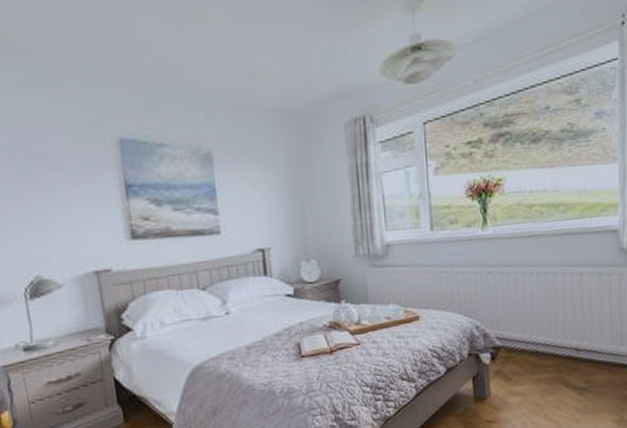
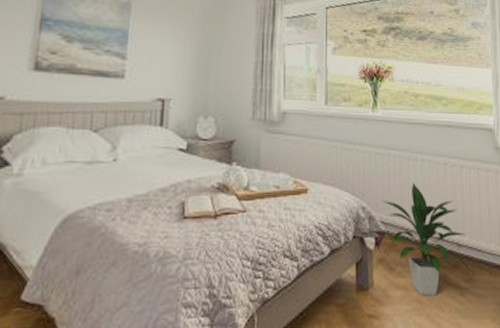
indoor plant: none [495,296,590,399] -> present [381,182,470,296]

